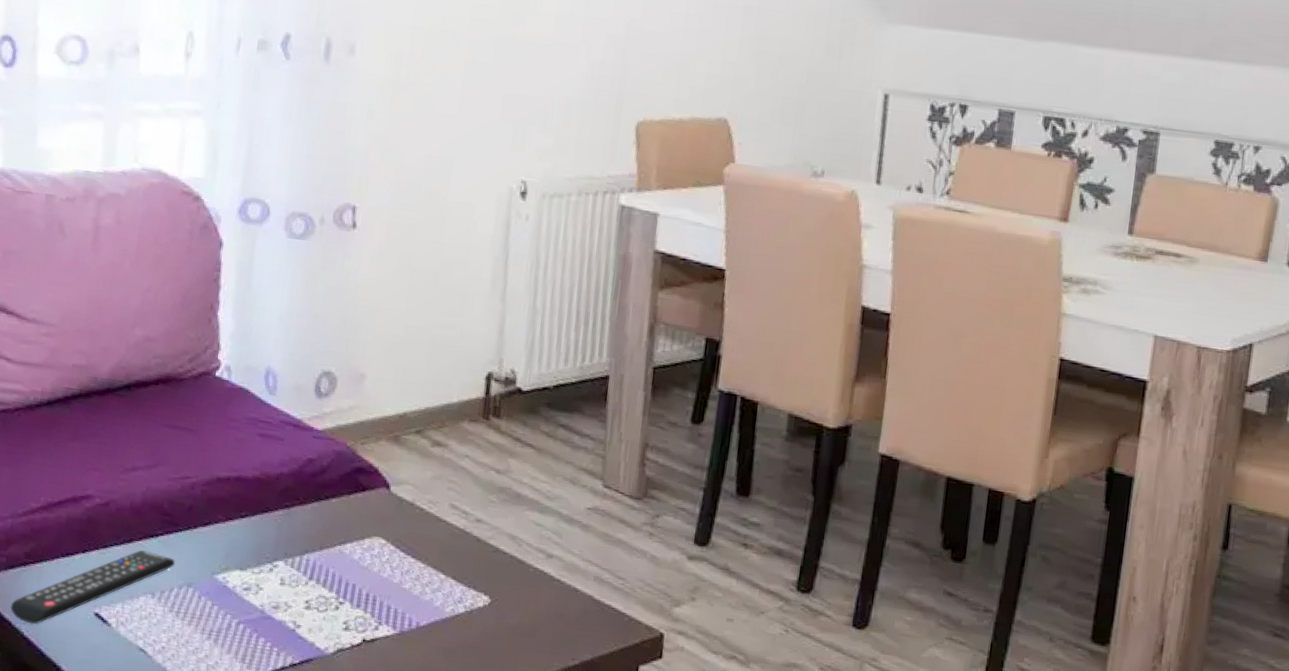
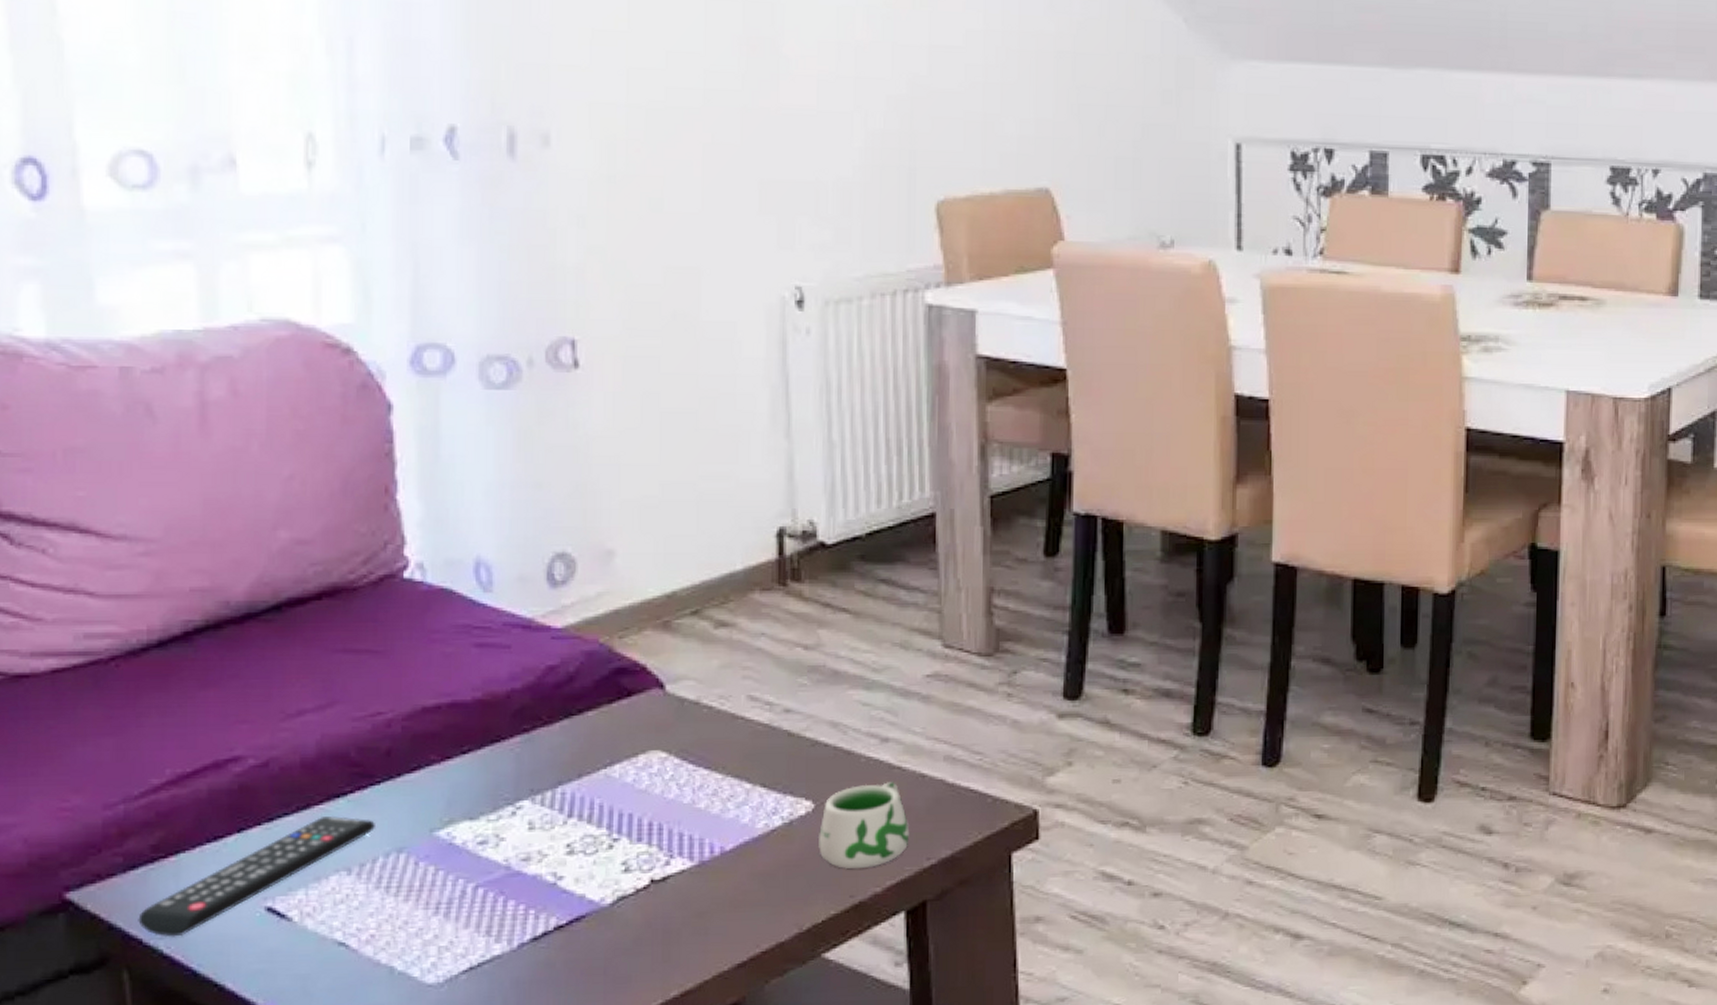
mug: none [490,589,562,659] -> present [819,782,910,870]

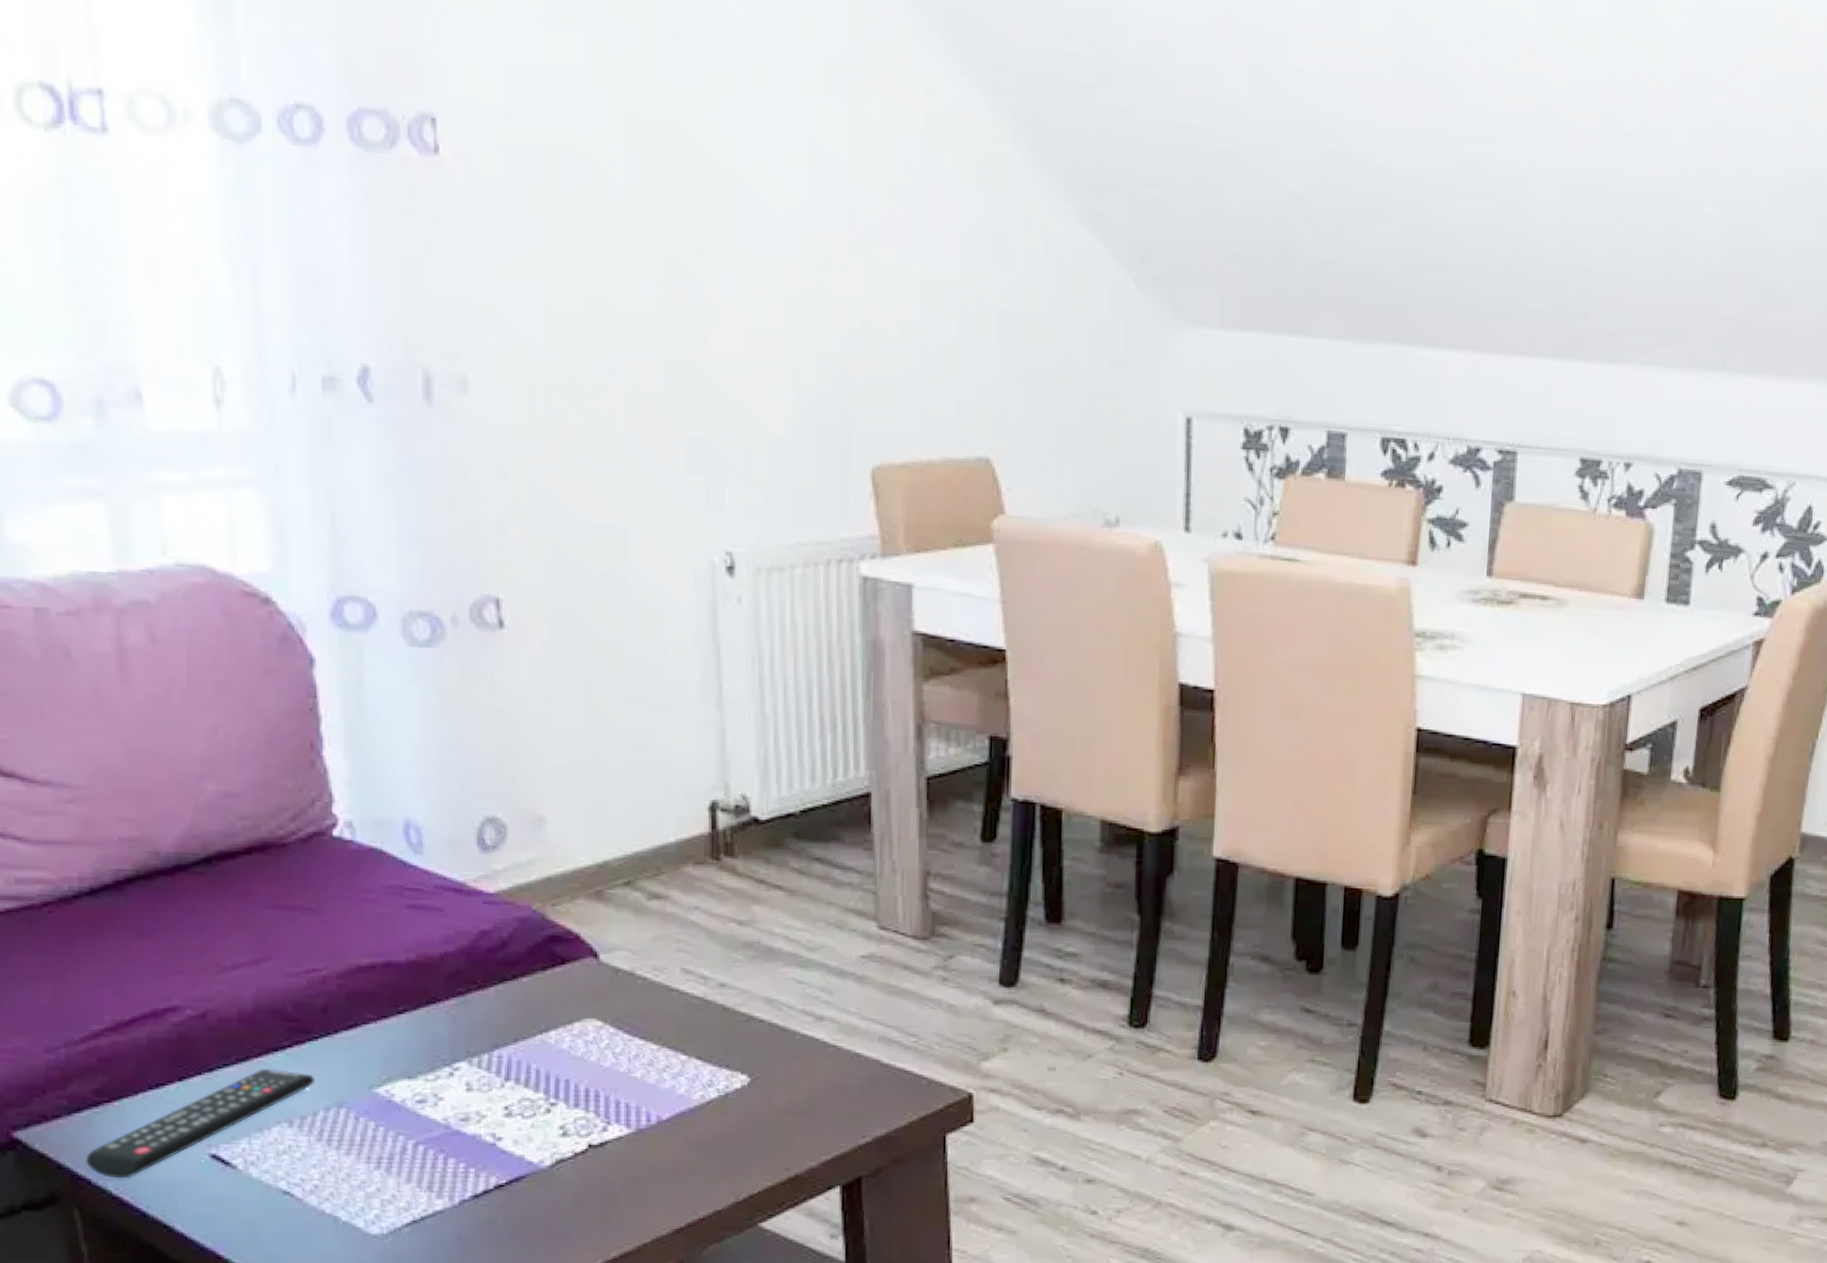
mug: present [819,782,910,870] -> none [754,1060,845,1144]

